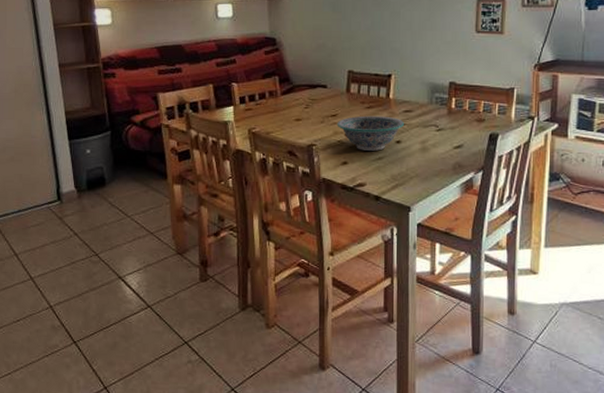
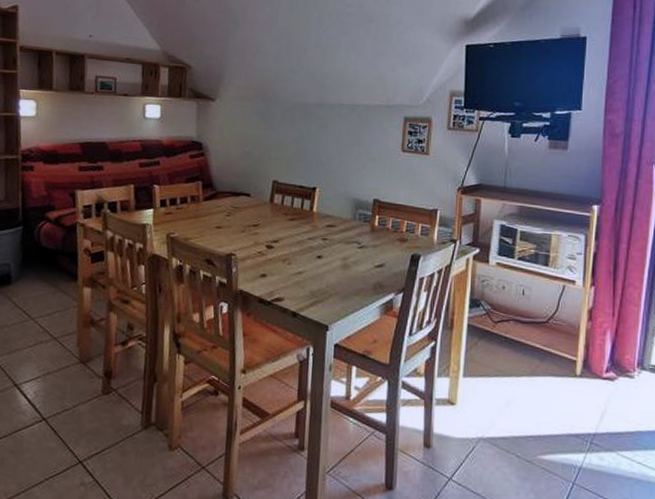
decorative bowl: present [336,115,405,151] -> none [258,227,327,265]

